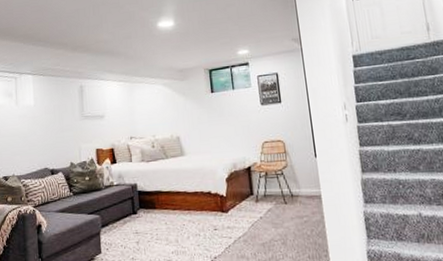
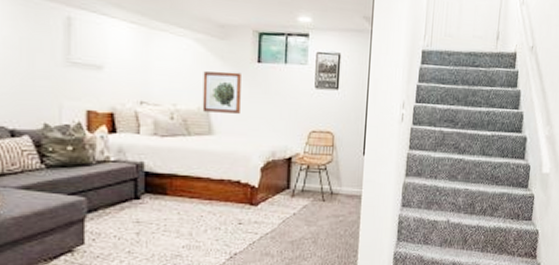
wall art: none [171,103,203,138] -> present [202,71,241,114]

